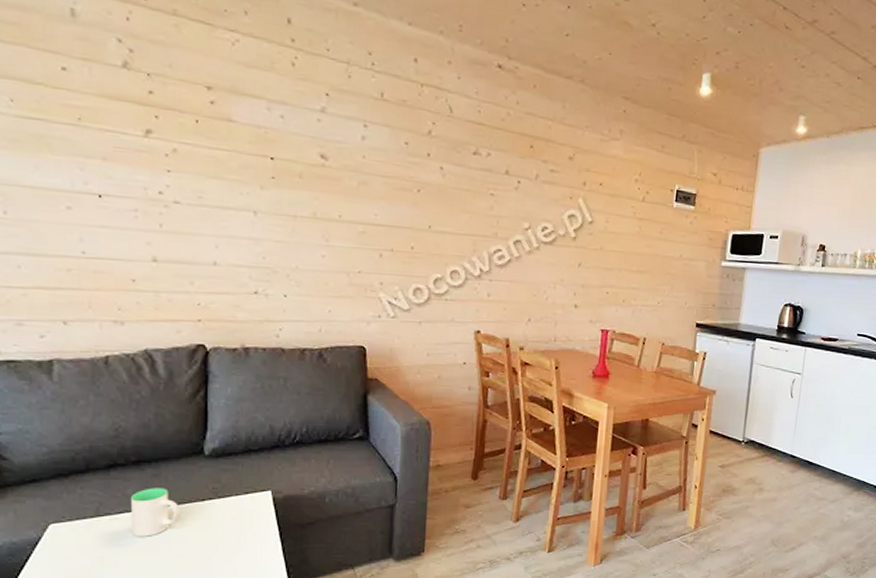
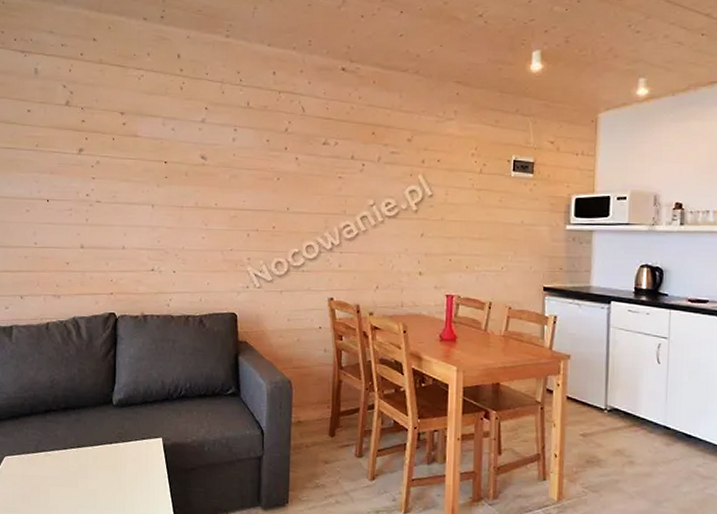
mug: present [131,488,180,537] -> none [60,430,94,472]

